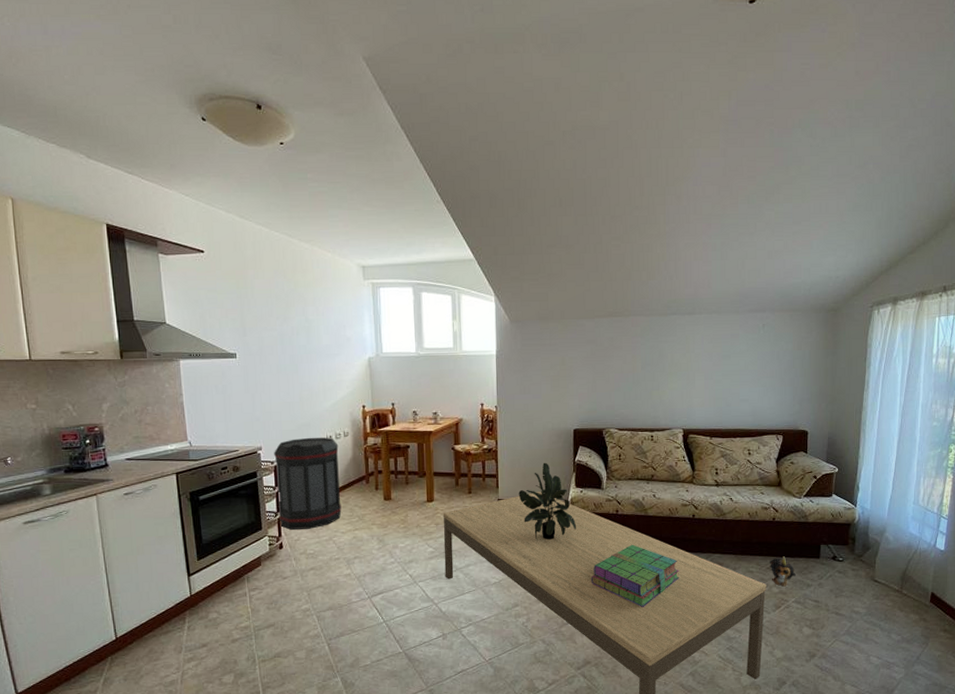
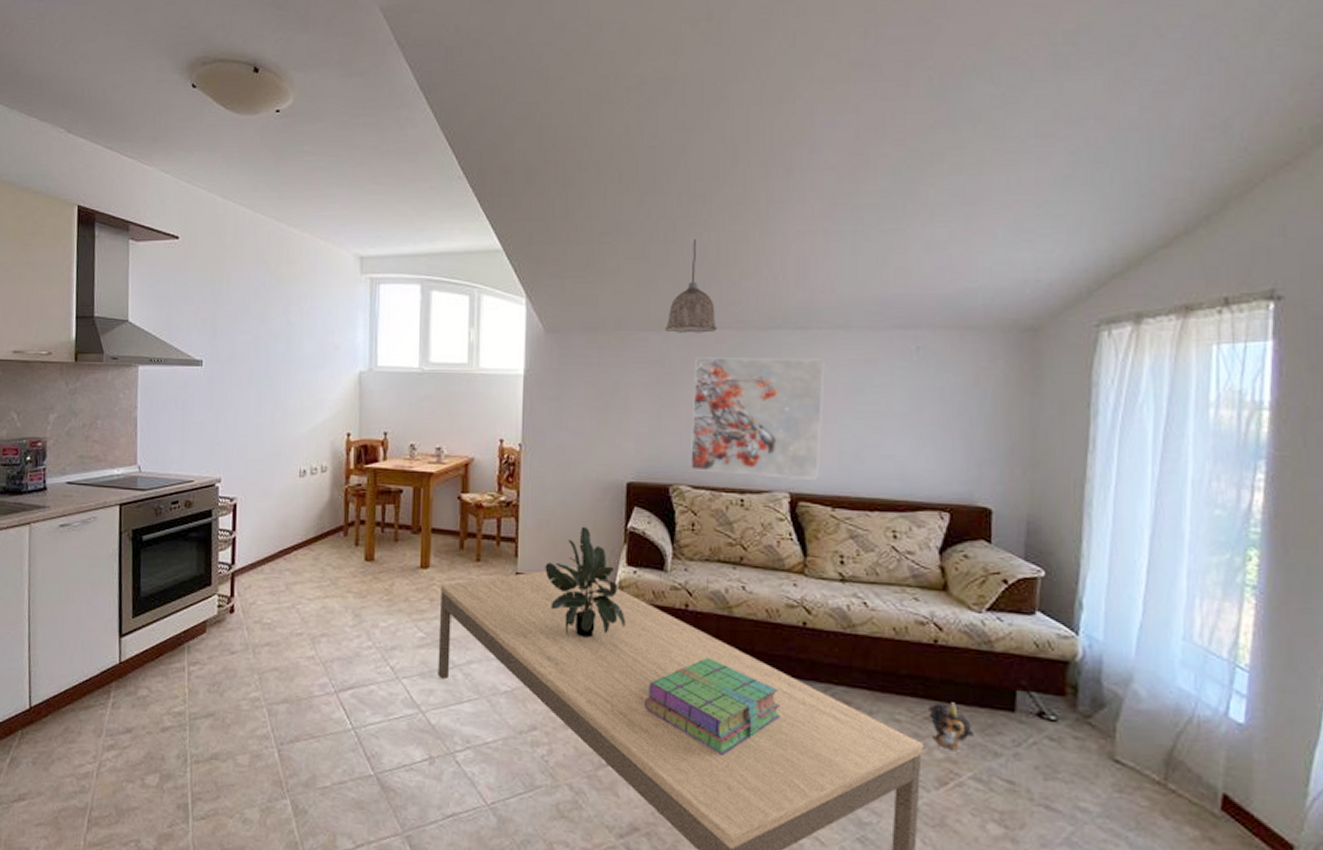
trash can: present [274,437,342,530] -> none [232,470,313,591]
pendant lamp: none [596,250,632,320] -> present [664,239,717,333]
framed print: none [617,335,705,419] -> present [691,357,825,480]

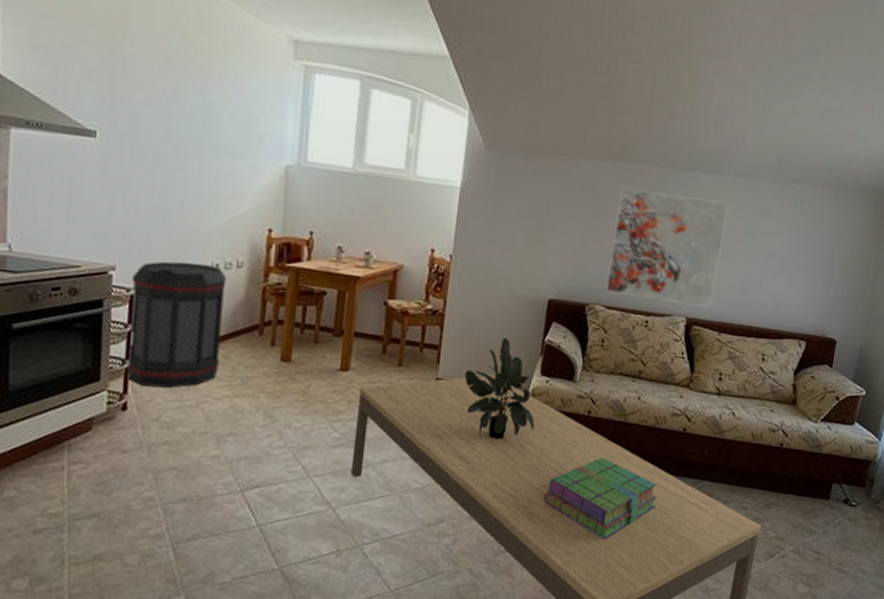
trash can: none [232,470,313,591] -> present [126,261,227,388]
pendant lamp: present [664,239,717,333] -> none [597,76,644,167]
plush toy: present [929,702,977,752] -> none [768,493,800,531]

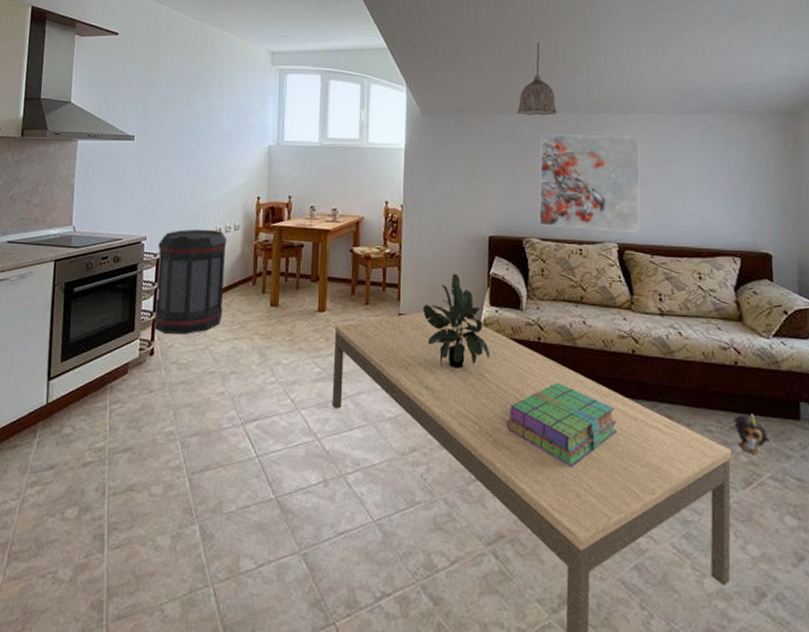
pendant lamp: none [597,76,644,167] -> present [516,42,557,116]
plush toy: none [768,493,800,531] -> present [734,414,773,456]

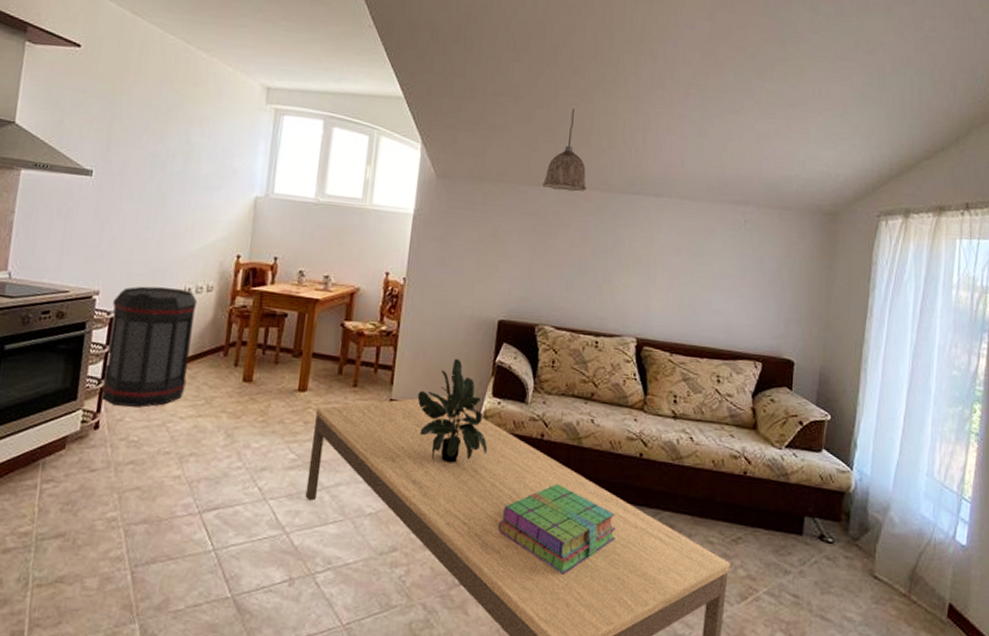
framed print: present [539,134,641,232] -> none [555,212,673,328]
plush toy: present [734,414,773,456] -> none [736,526,773,570]

